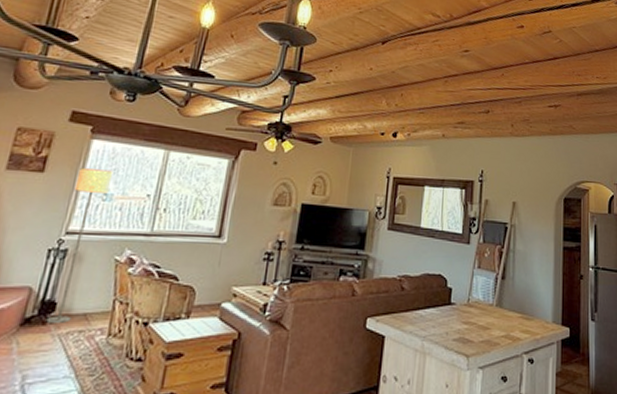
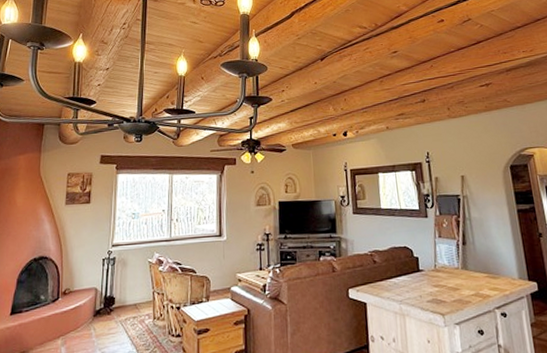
floor lamp: present [46,168,114,325] -> none [110,195,136,314]

